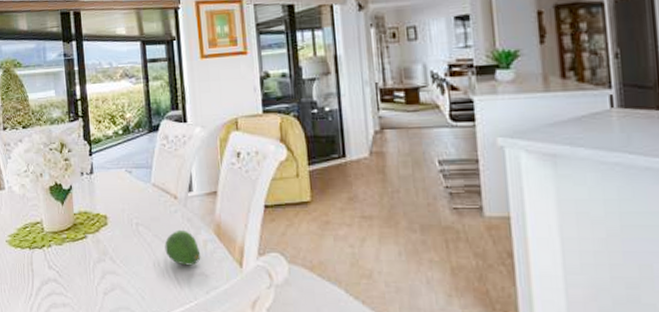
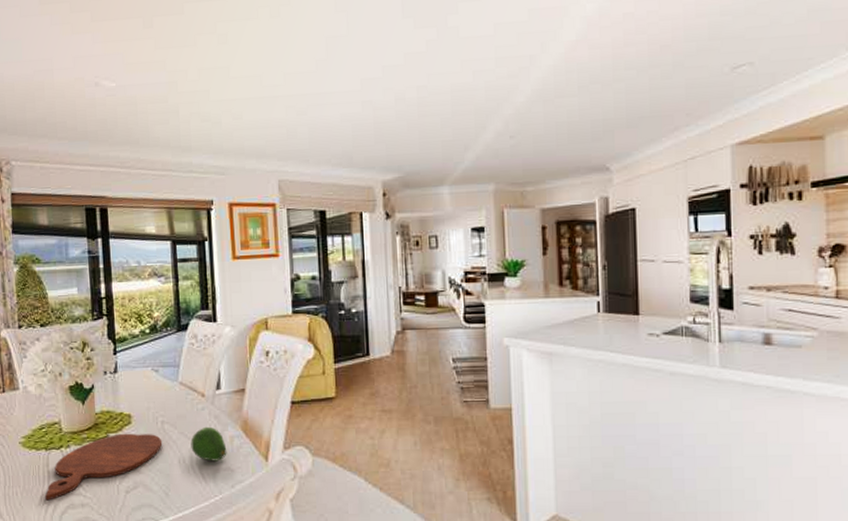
cutting board: none [30,234,138,299] -> present [45,433,163,501]

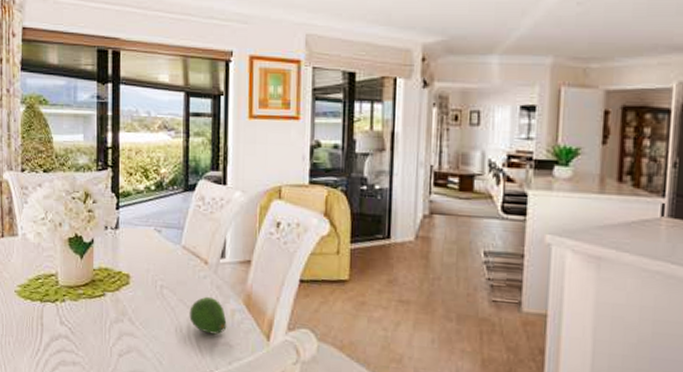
cutting board: present [45,433,163,501] -> none [37,293,160,354]

